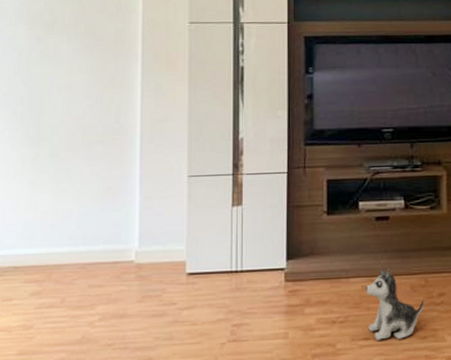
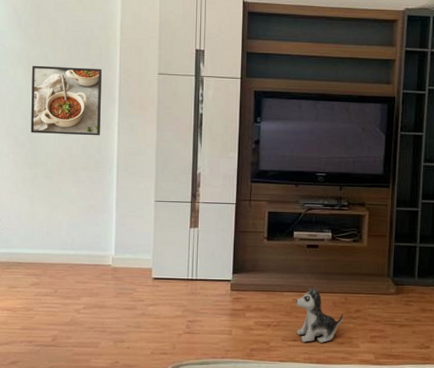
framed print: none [32,20,122,102] -> present [30,65,103,136]

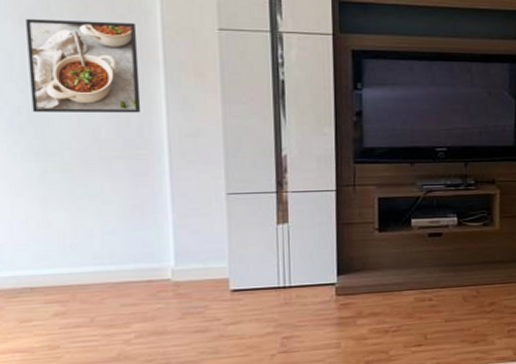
plush toy: present [295,286,343,343] -> none [417,280,476,346]

